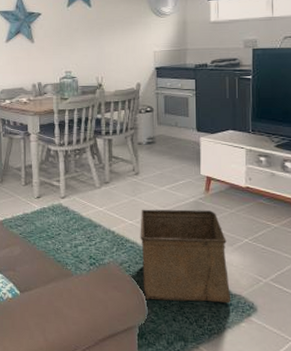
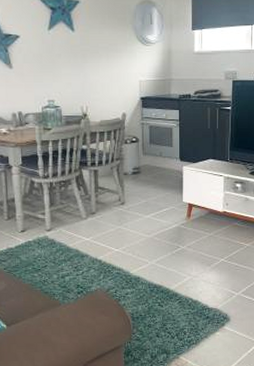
storage bin: present [140,209,232,304] -> none [126,235,208,320]

